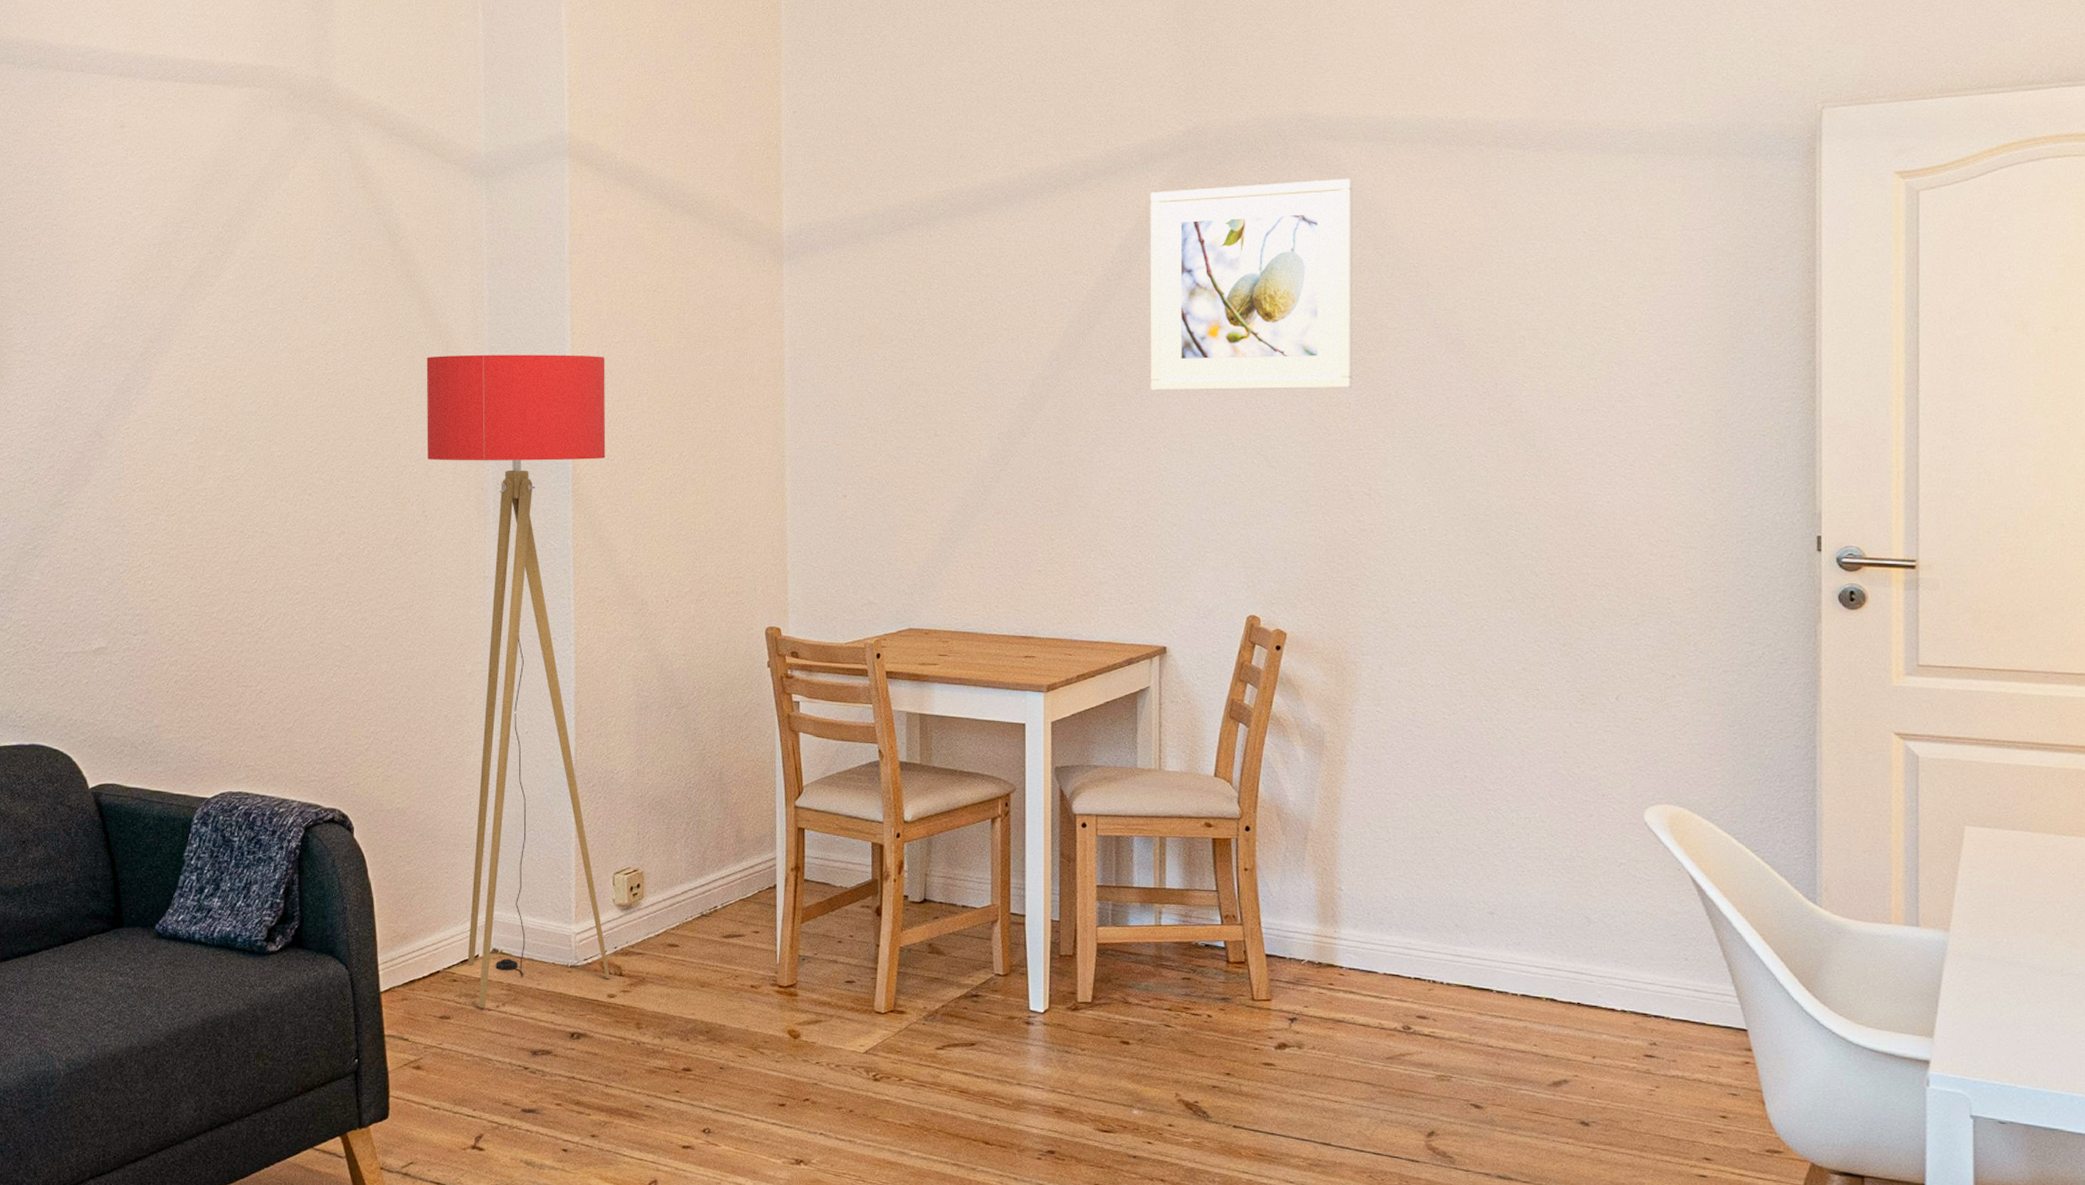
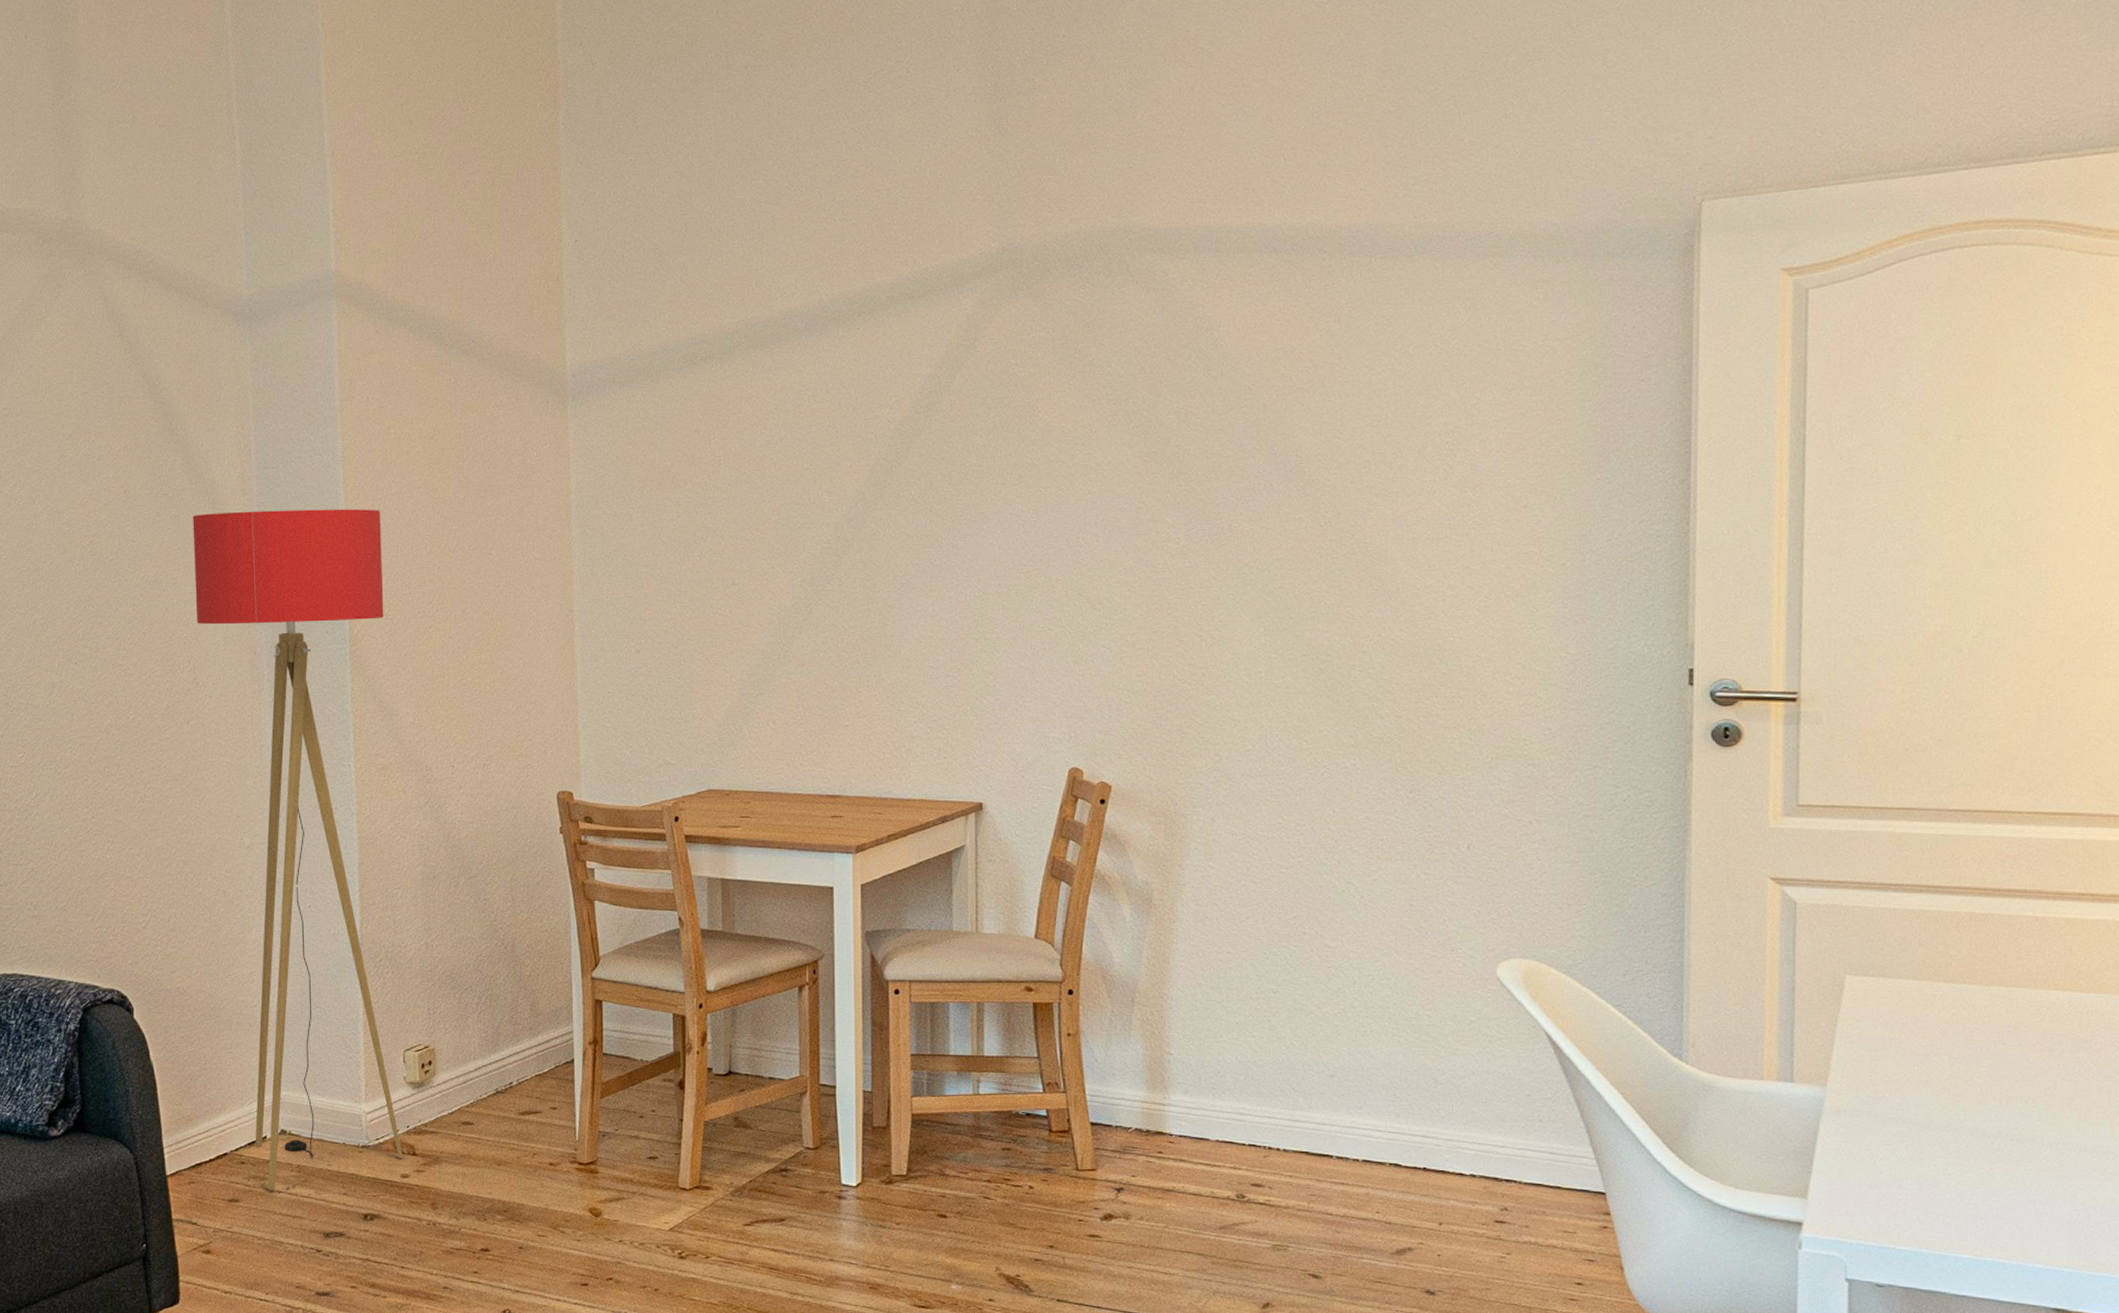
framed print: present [1150,178,1353,391] -> none [961,294,1182,531]

